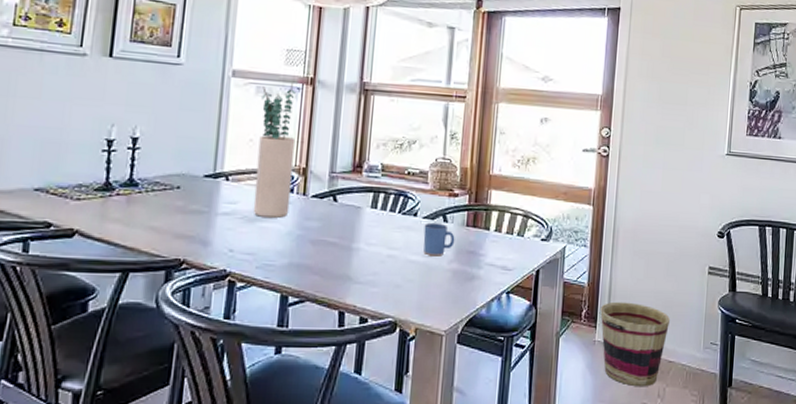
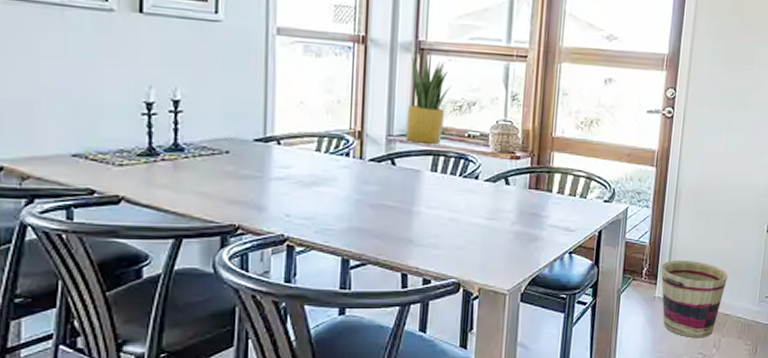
vase: present [253,83,296,218] -> none [308,41,349,182]
planter: none [348,97,393,181] -> present [406,57,451,144]
mug: present [423,222,455,257] -> none [485,185,517,219]

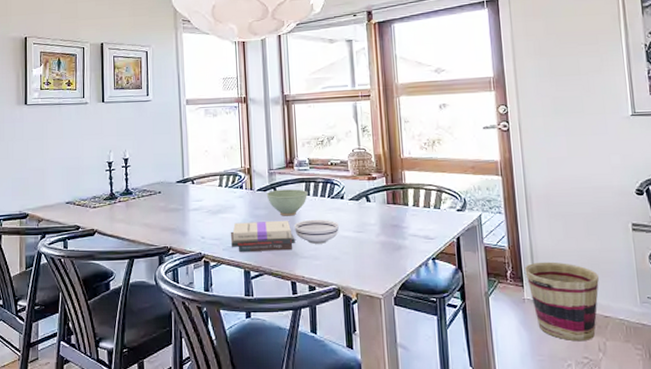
books: none [326,199,412,237] -> present [230,220,295,253]
bowl: none [380,161,436,196] -> present [266,189,308,216]
planter: present [406,57,451,144] -> none [281,108,313,173]
bowl: none [413,201,468,230] -> present [294,219,339,244]

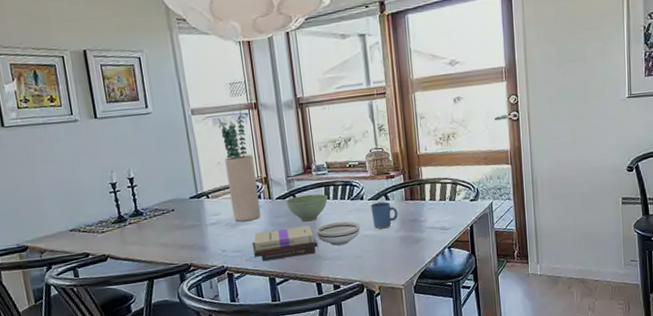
vase: none [209,103,242,210] -> present [217,110,261,222]
mug: none [351,203,379,231] -> present [371,201,398,229]
basket: present [525,261,600,342] -> none [530,238,593,305]

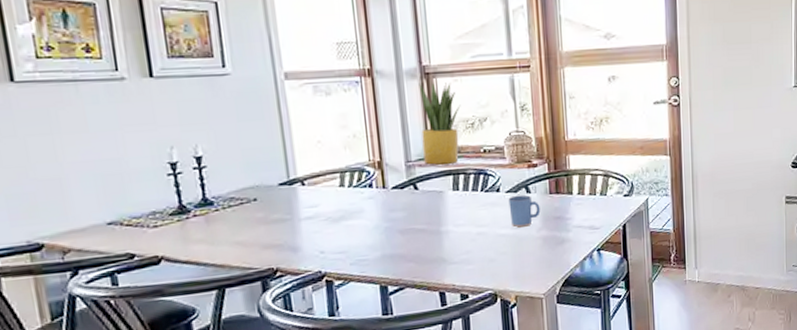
vase: present [217,110,261,222] -> none [319,77,372,216]
books: present [251,225,318,262] -> none [358,221,443,266]
bowl: present [285,194,328,222] -> none [404,183,457,217]
planter: none [294,110,329,179] -> present [418,82,461,165]
bowl: present [316,220,360,246] -> none [441,216,495,247]

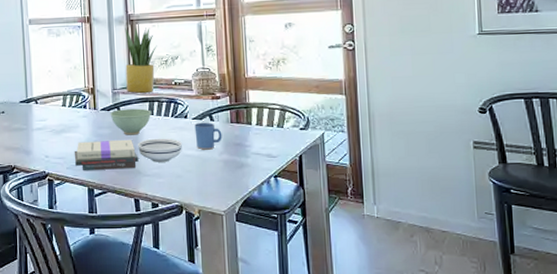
books: none [358,221,443,266] -> present [74,139,139,171]
bowl: none [404,183,457,217] -> present [110,108,152,135]
bowl: none [441,216,495,247] -> present [138,138,182,162]

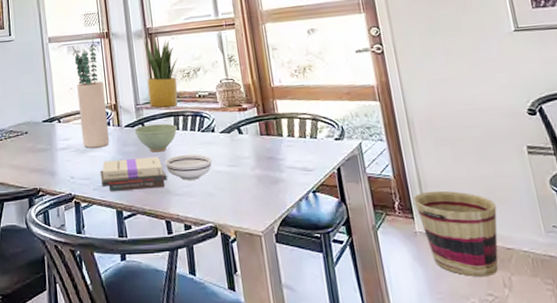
vase: none [52,23,85,129] -> present [72,39,110,148]
mug: present [194,122,222,150] -> none [223,135,253,165]
basket: none [366,179,439,255] -> present [413,190,498,277]

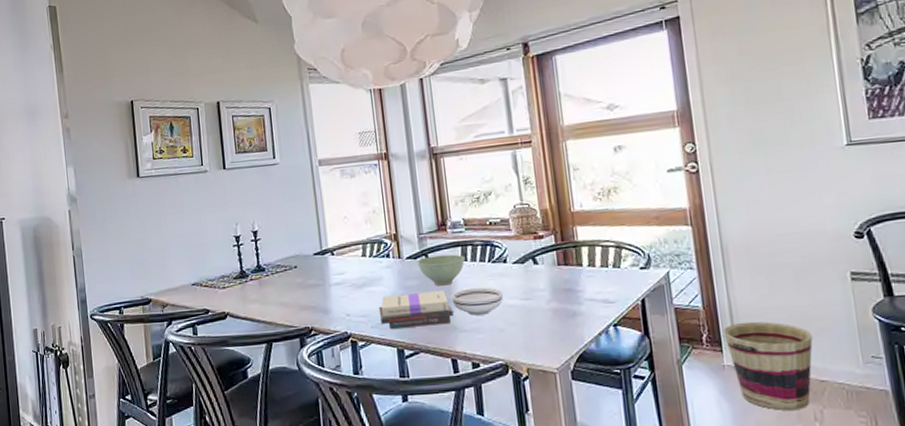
vase: present [72,39,110,148] -> none [345,161,390,283]
planter: present [144,40,178,108] -> none [428,161,467,237]

